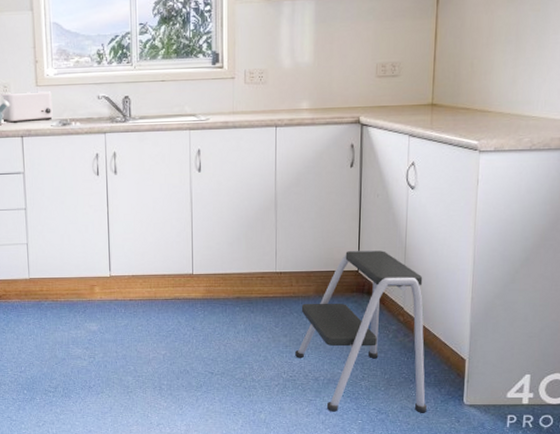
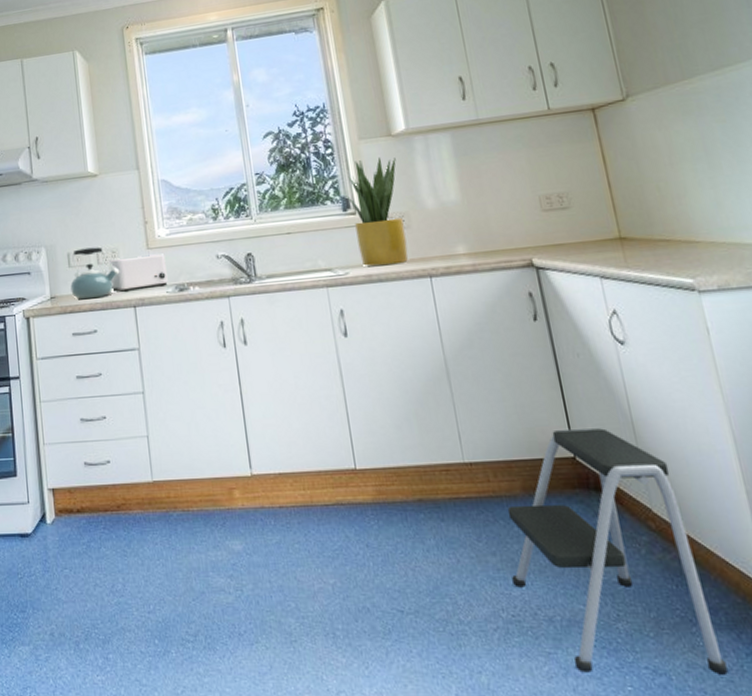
planter: none [215,17,264,115] -> present [344,156,409,266]

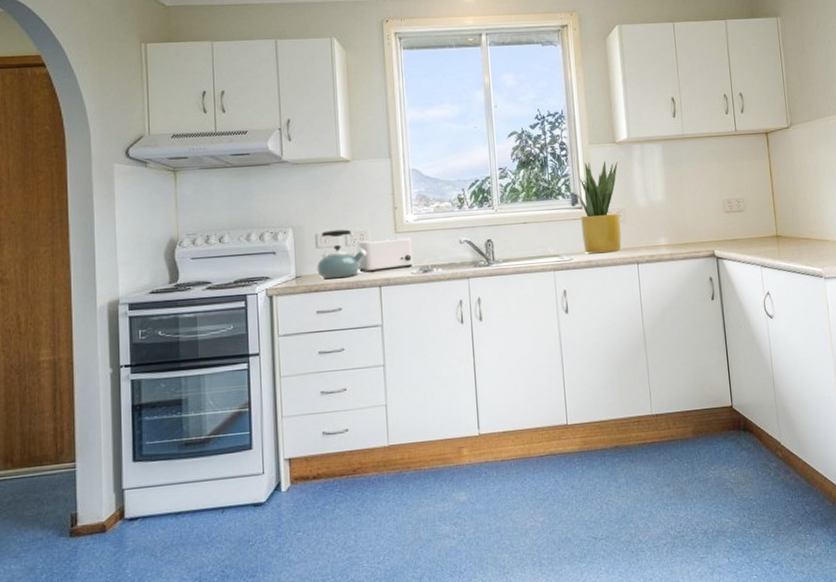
step stool: present [507,428,728,675] -> none [680,383,819,570]

